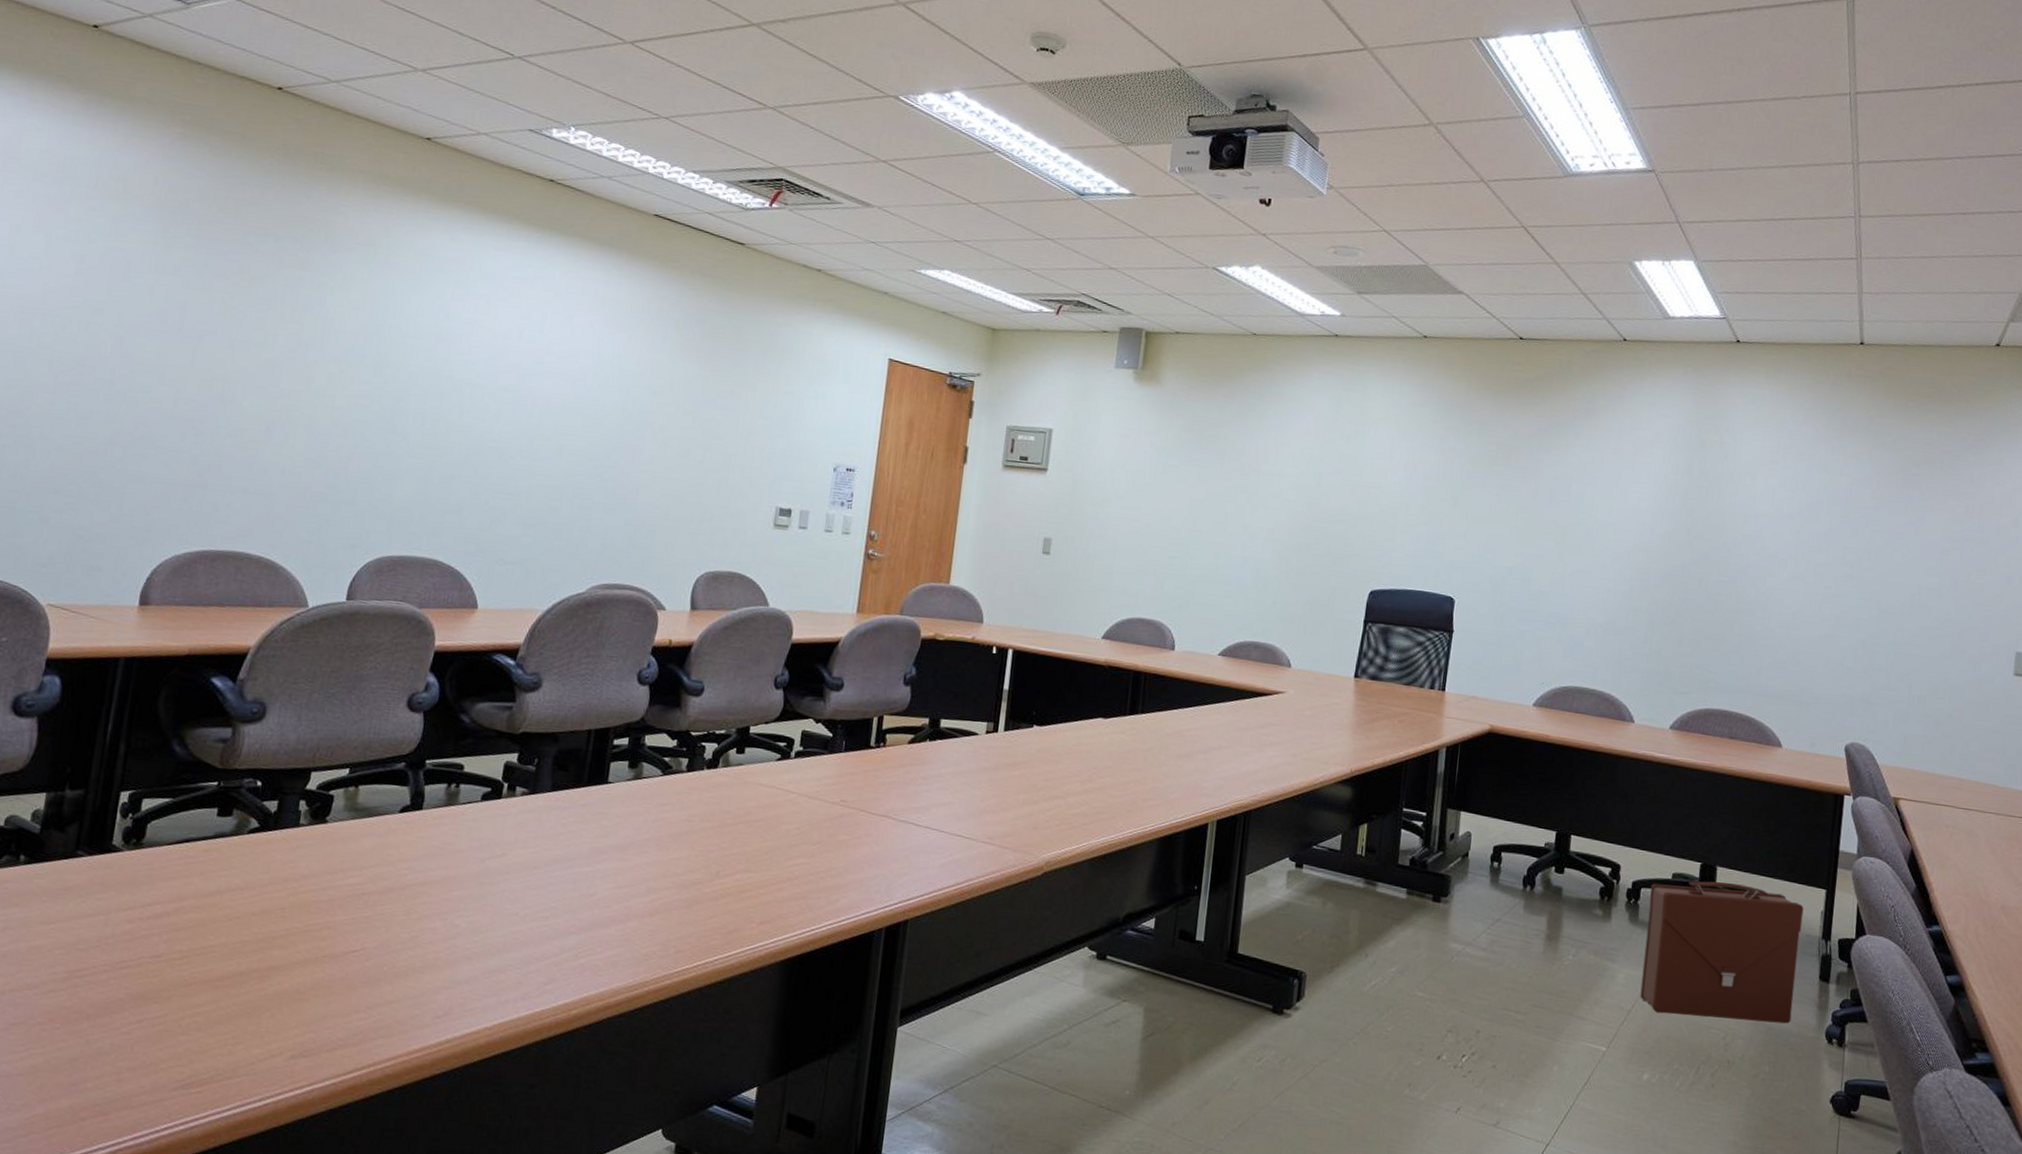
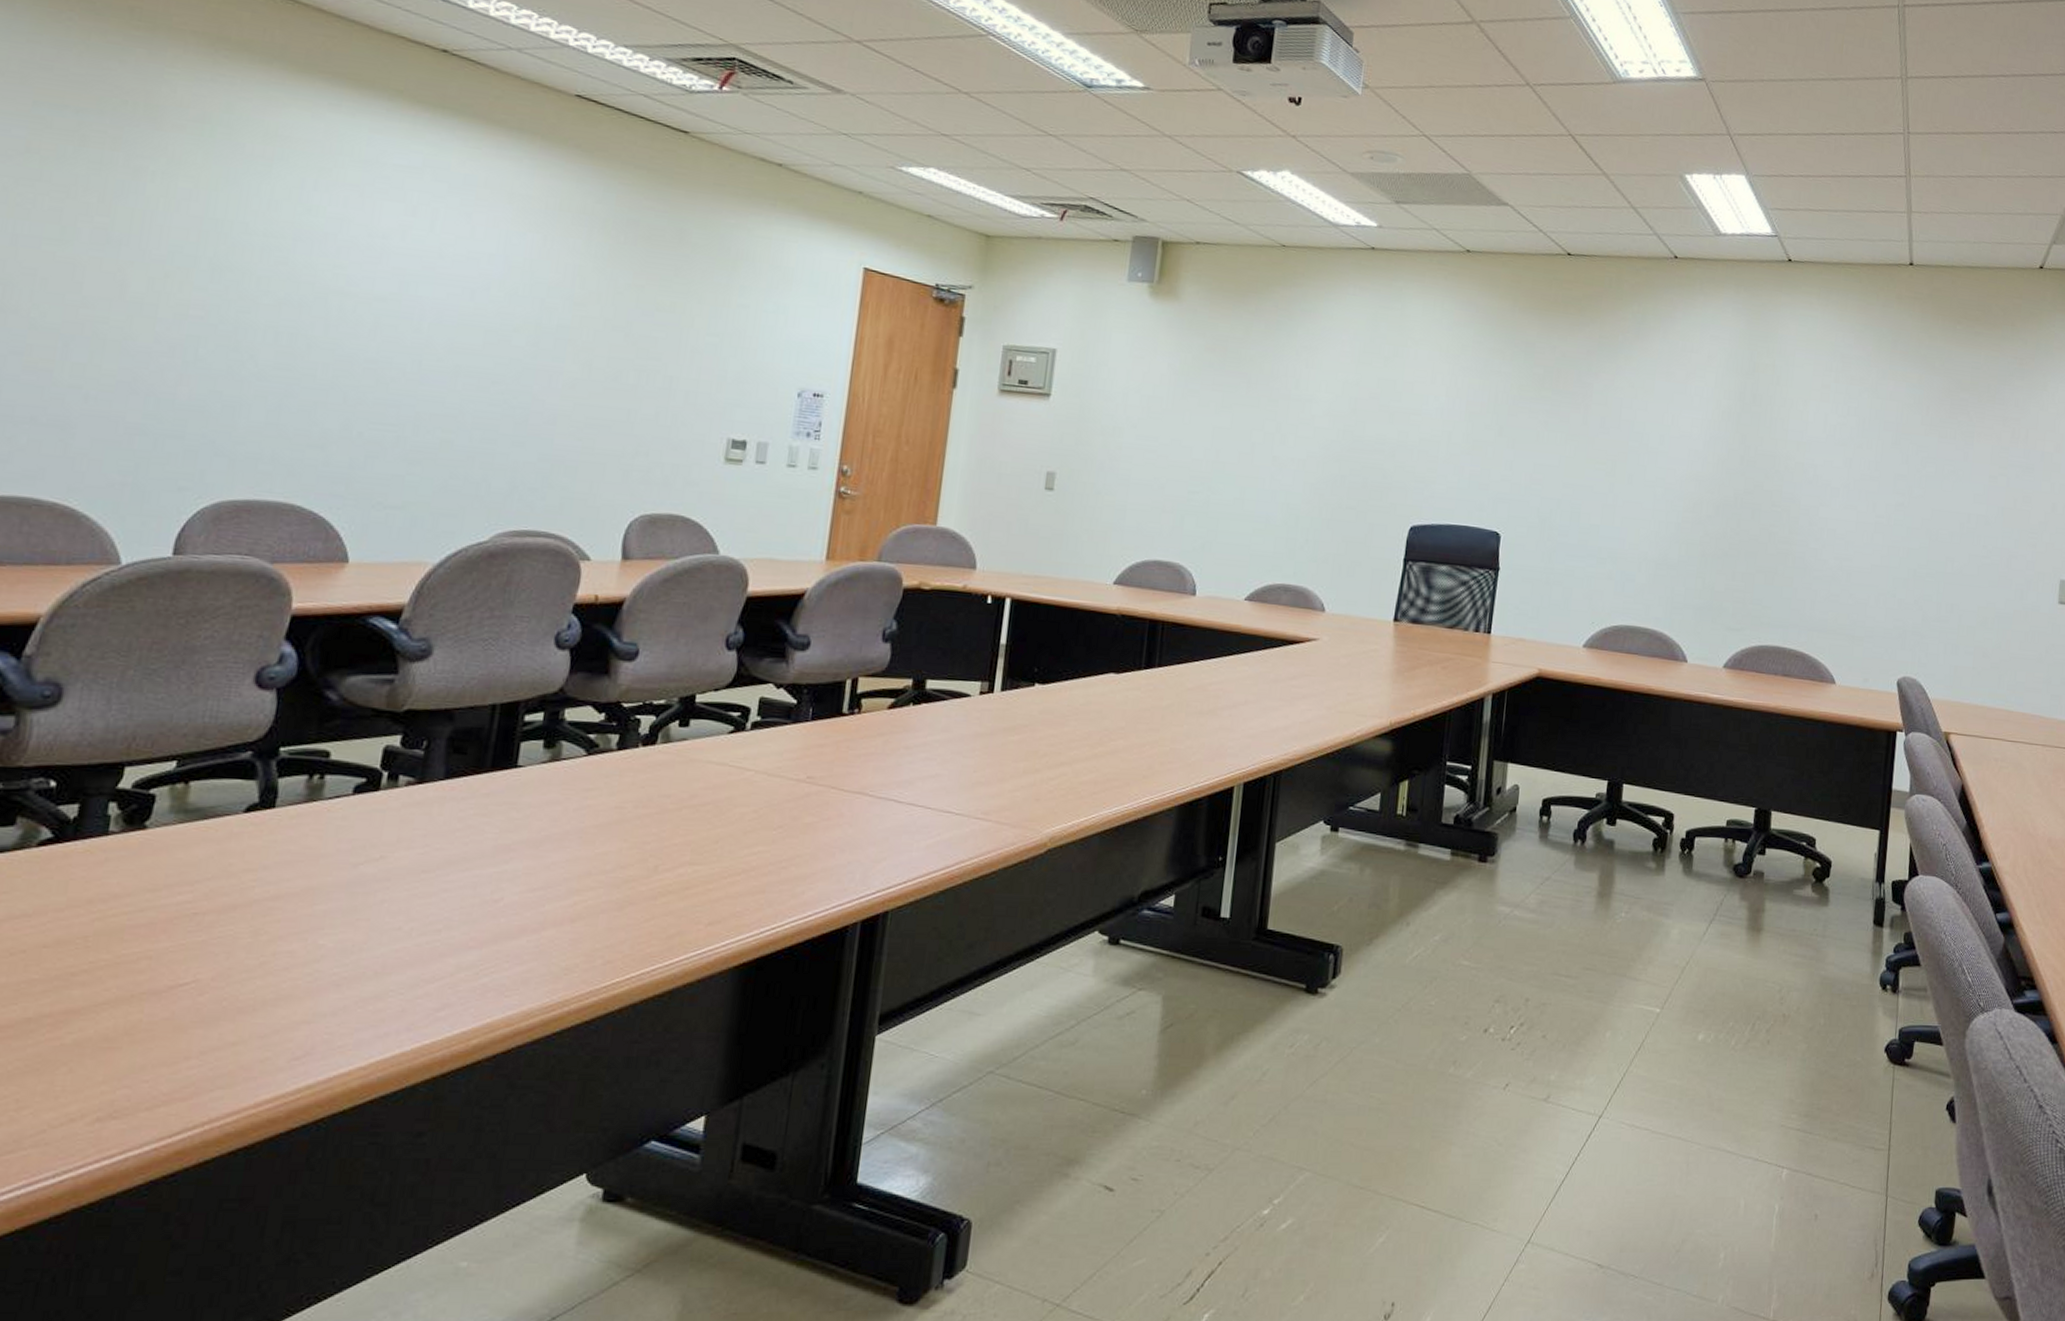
briefcase: present [1640,881,1804,1024] -> none [1694,826,1858,972]

